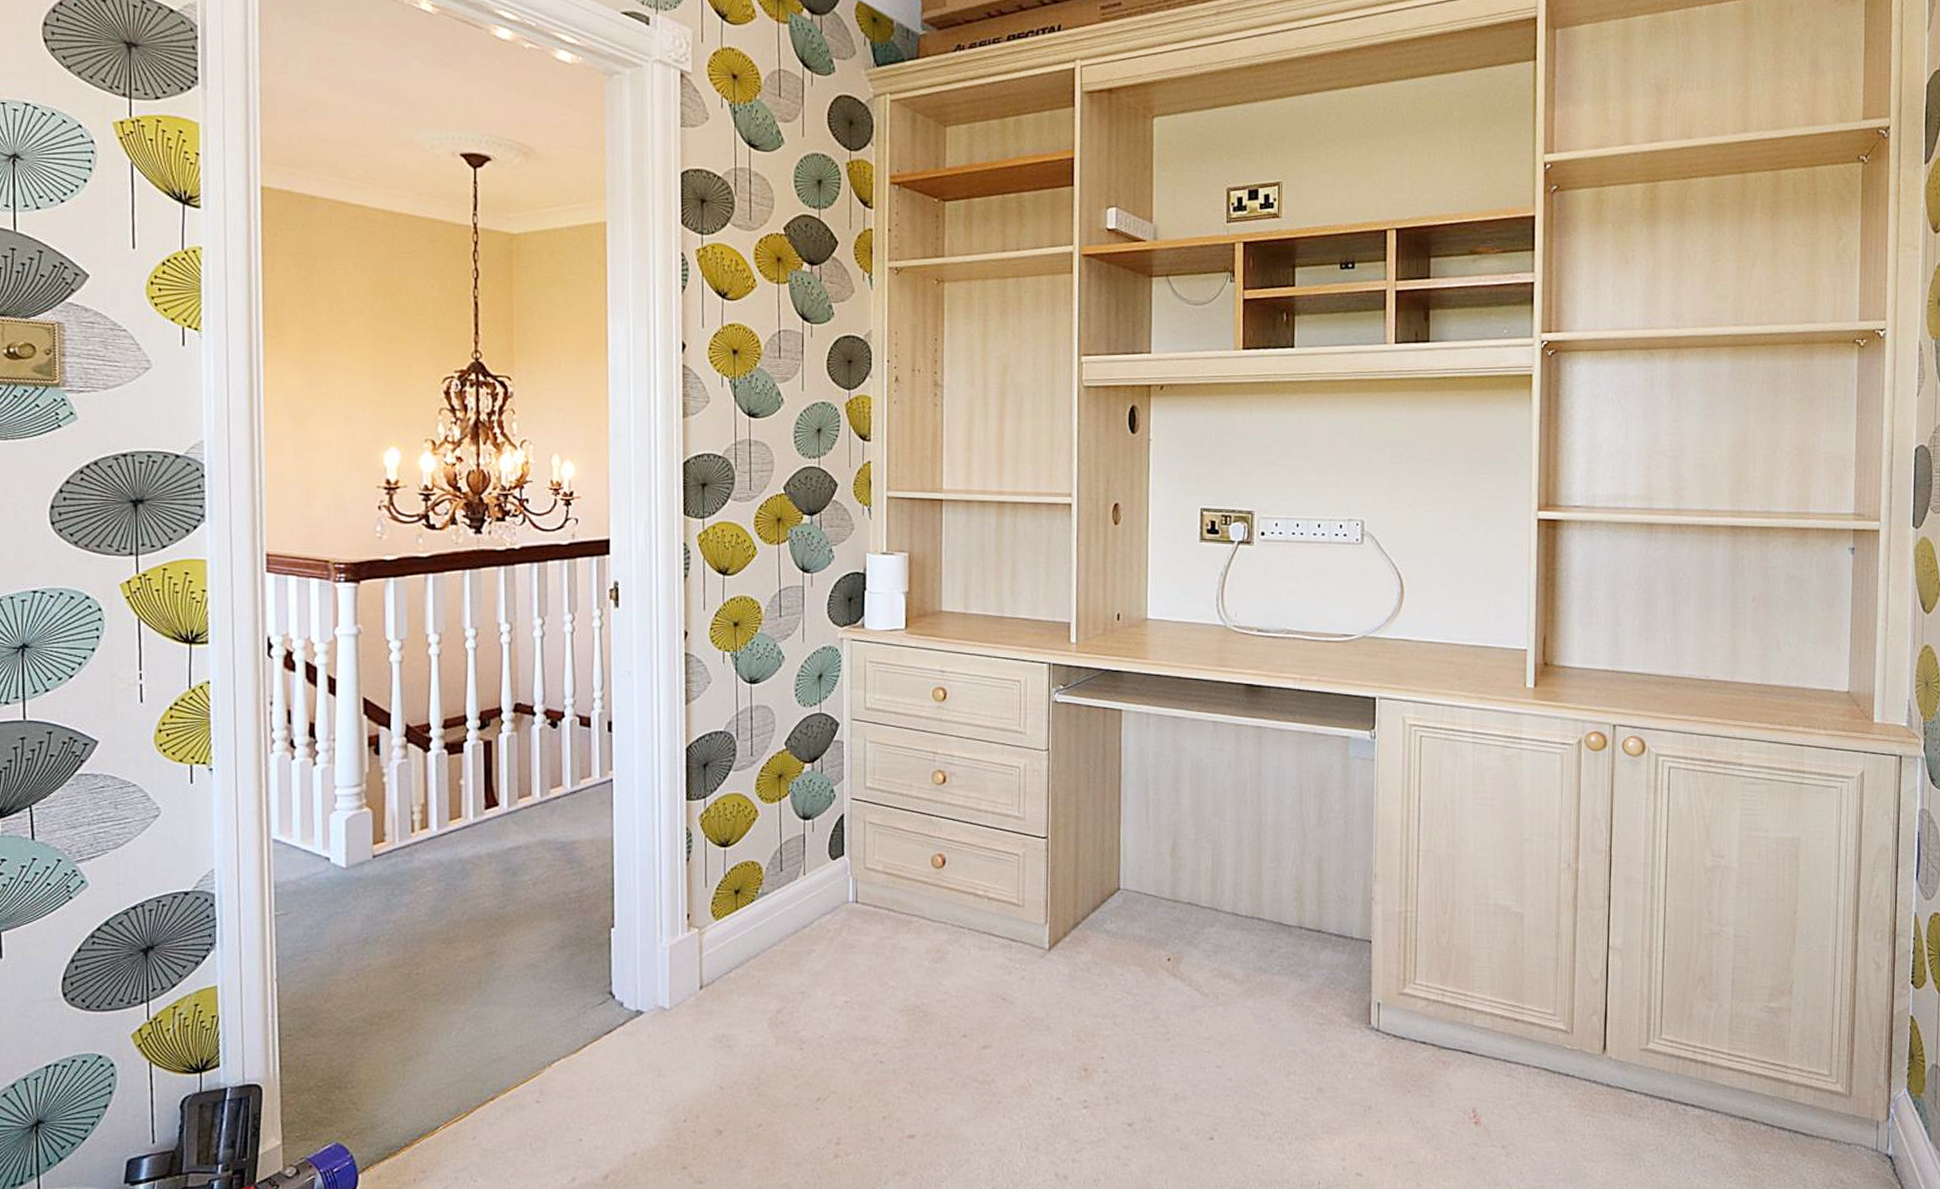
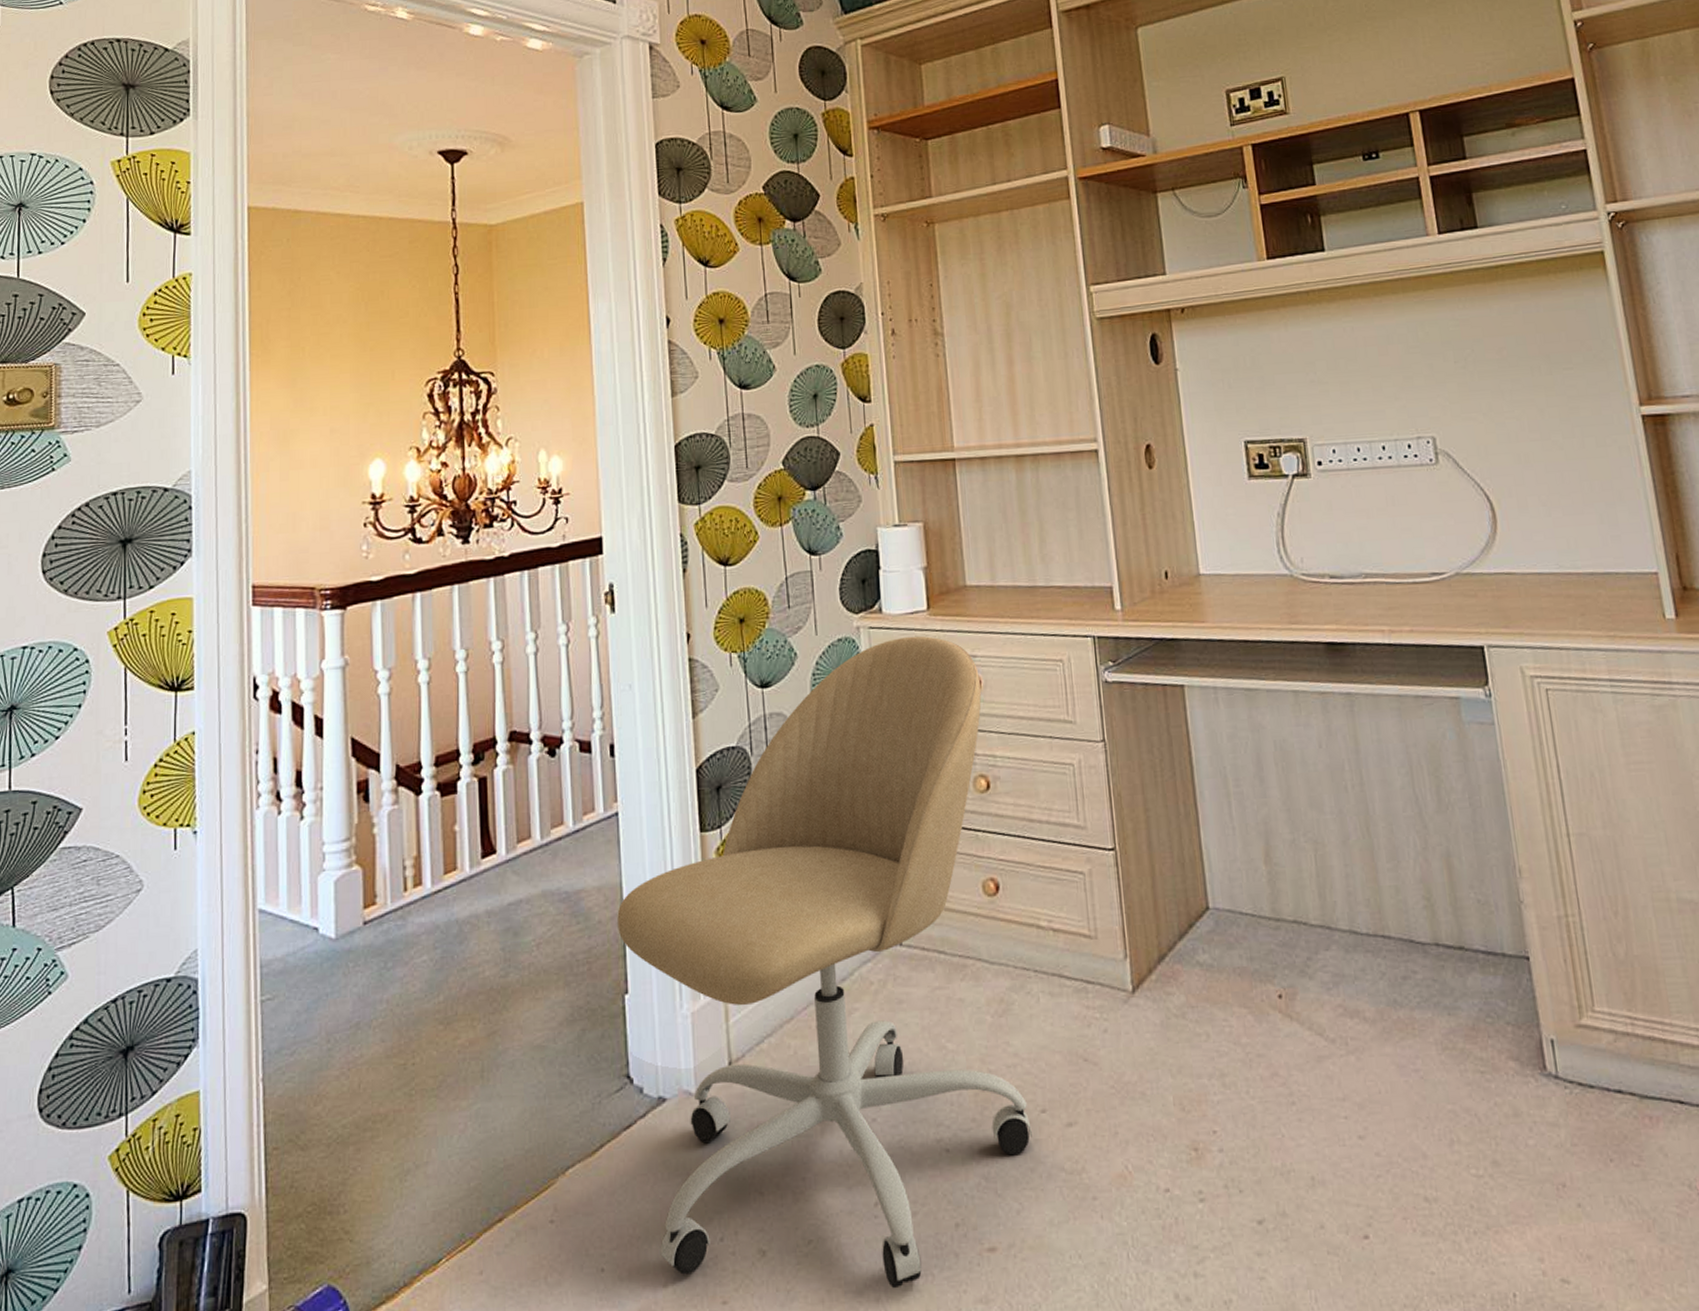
office chair: none [607,650,953,1163] -> present [617,636,1032,1289]

